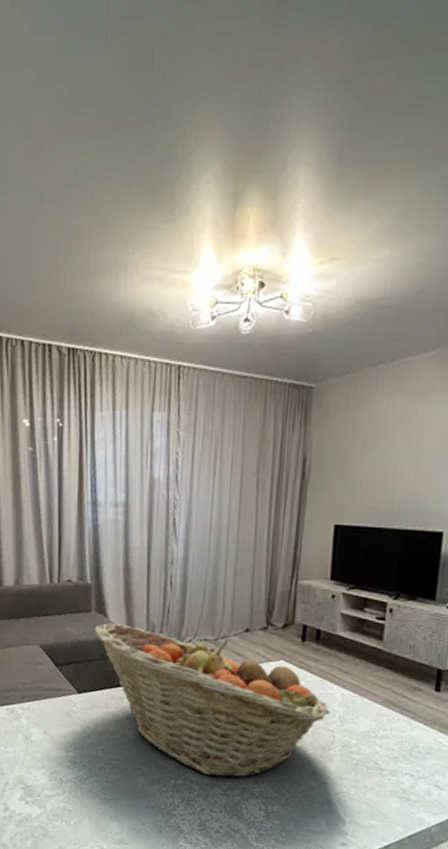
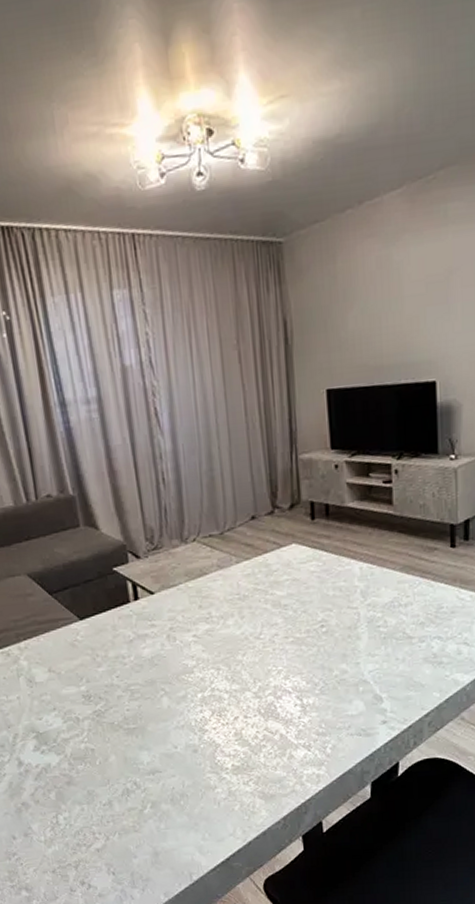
fruit basket: present [94,623,330,778] -> none [86,532,351,681]

